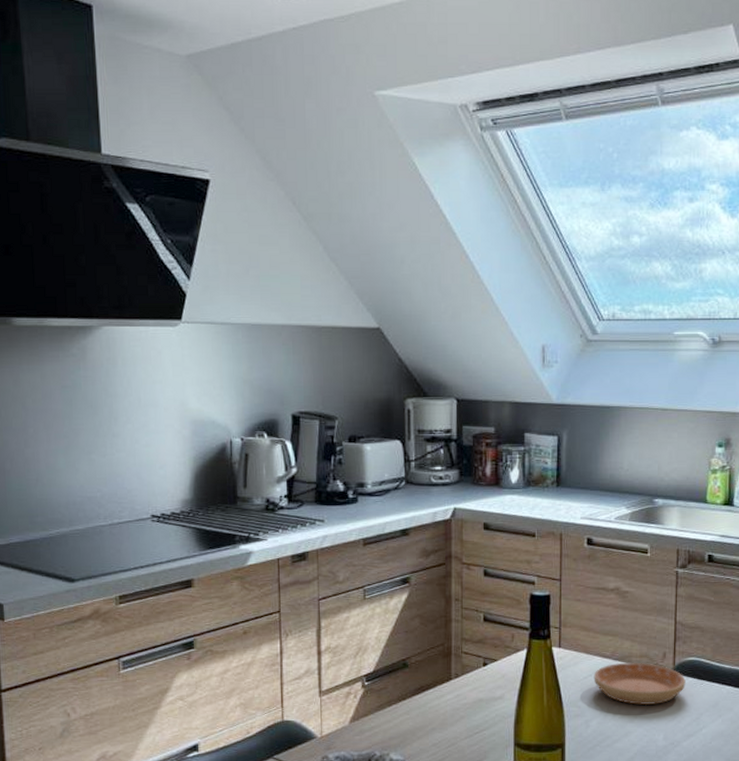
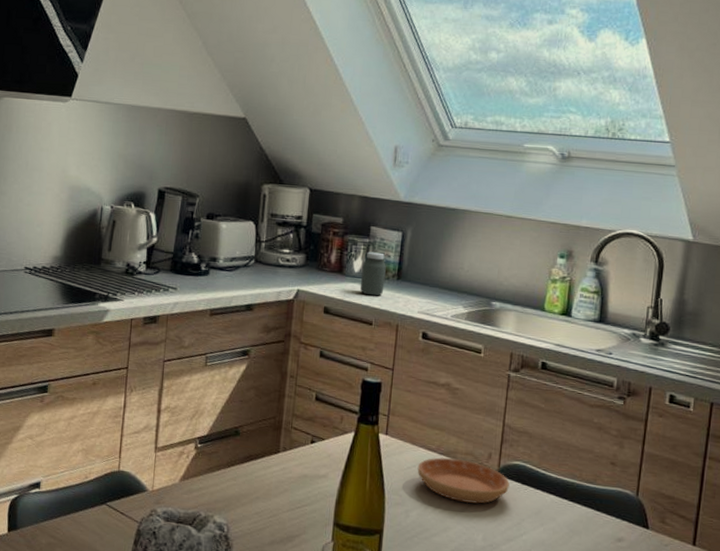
jar: none [519,460,544,506] -> present [360,251,386,296]

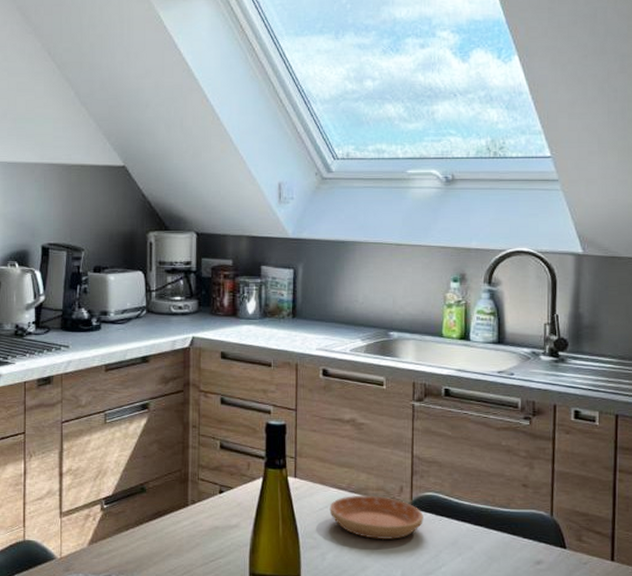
jar: present [360,251,386,296] -> none [255,292,280,337]

